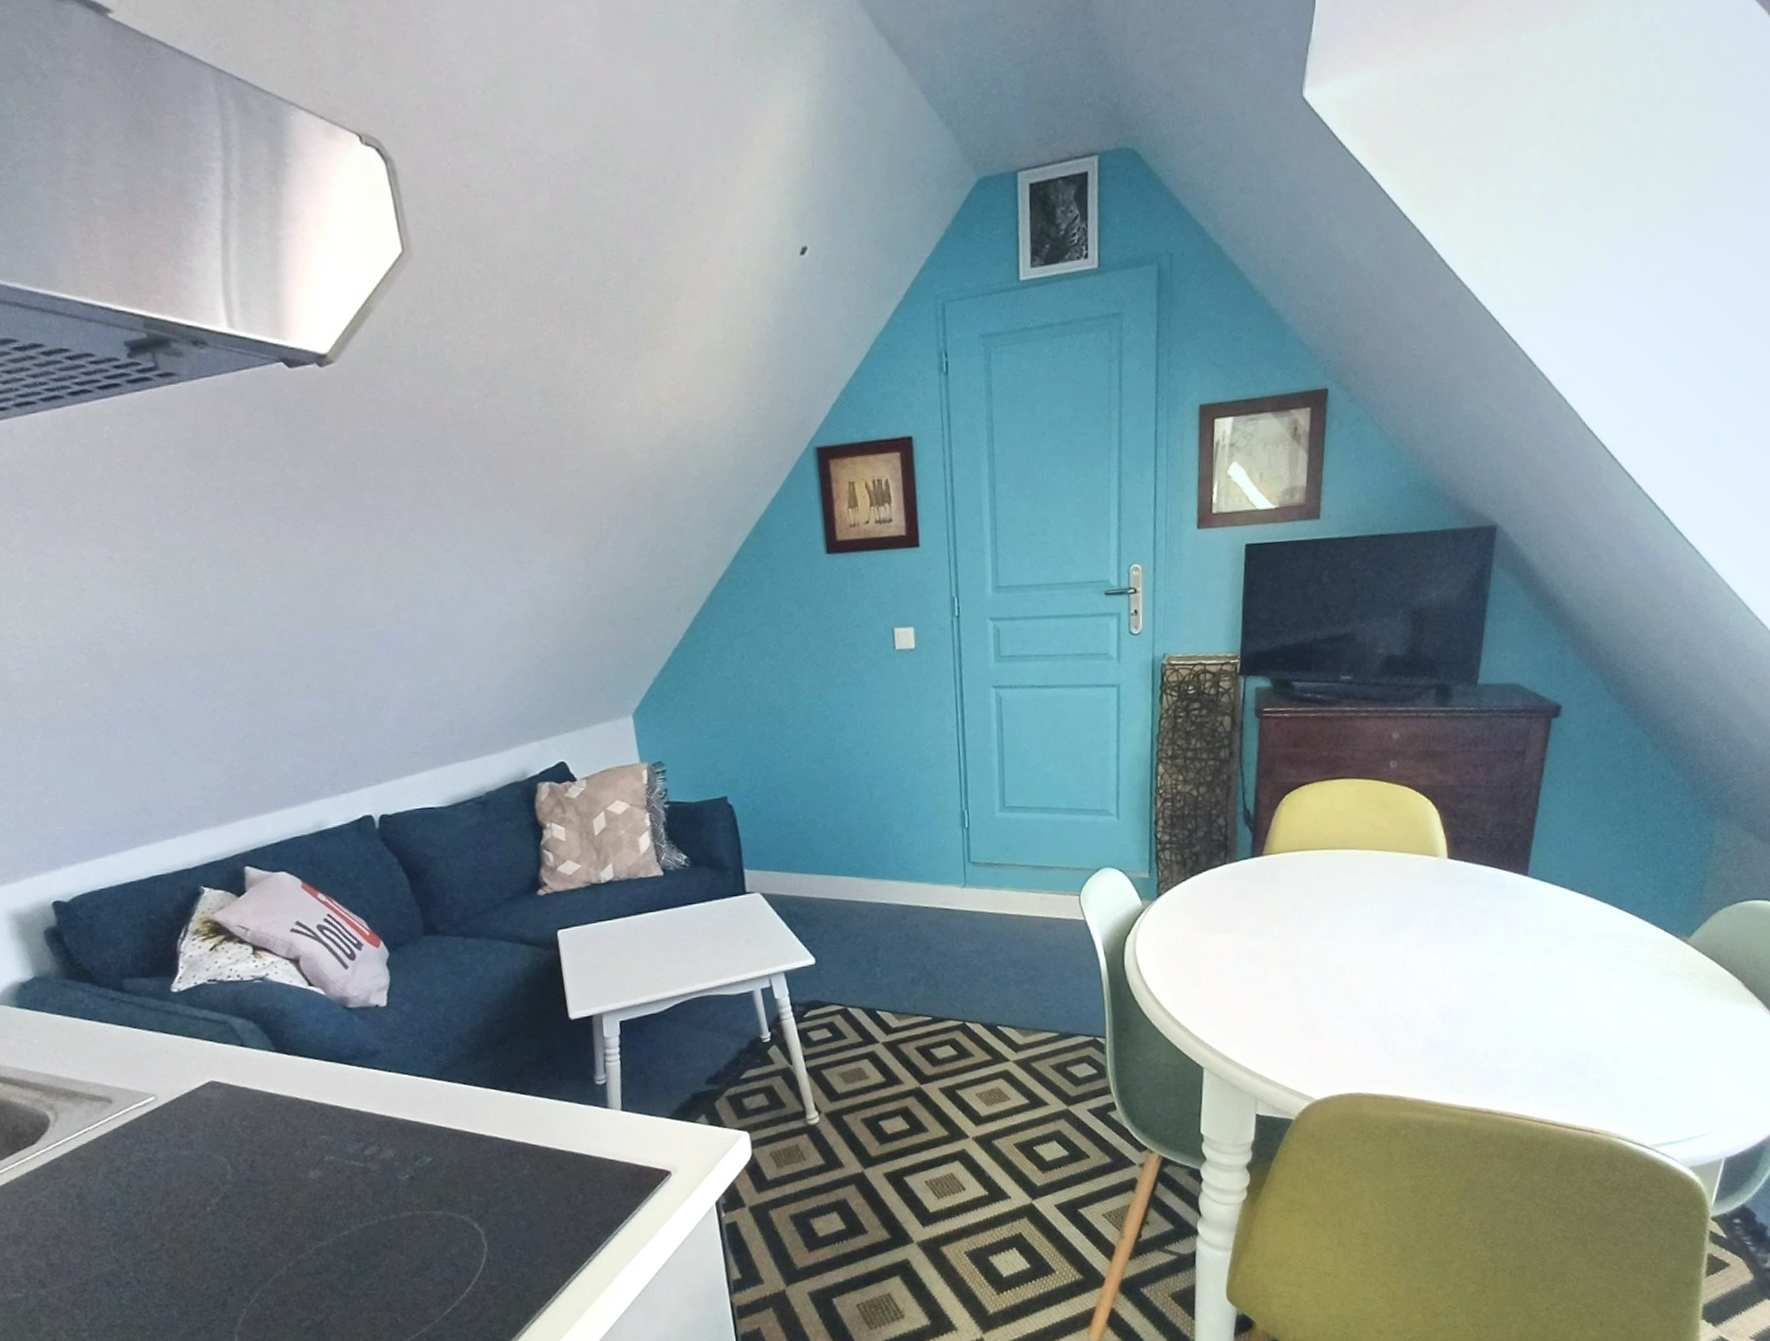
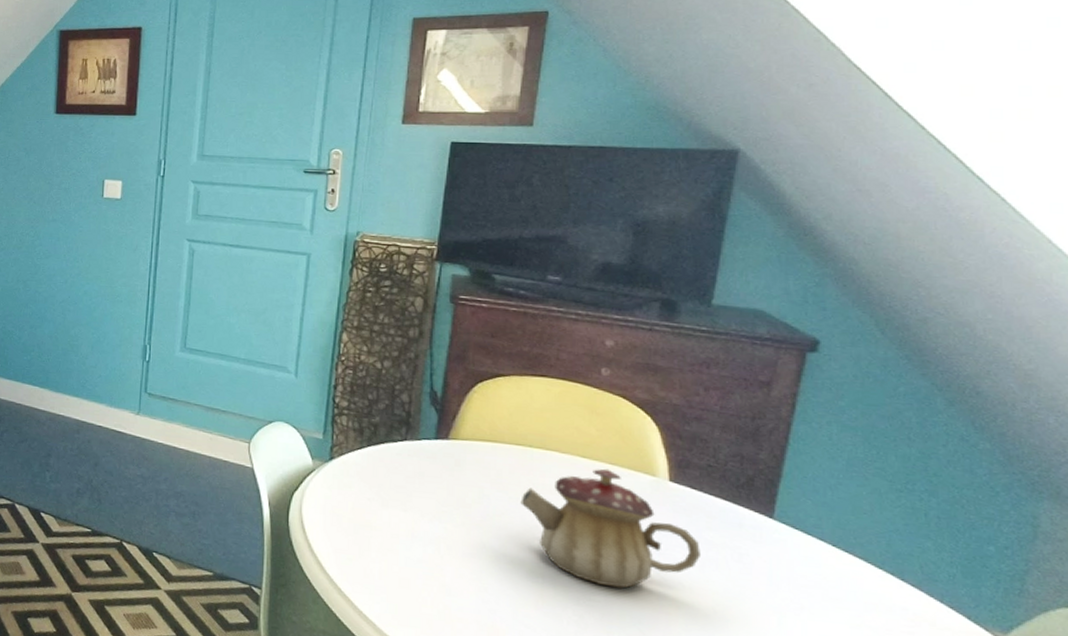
teapot: none [1328,857,1474,966] -> present [520,468,700,588]

